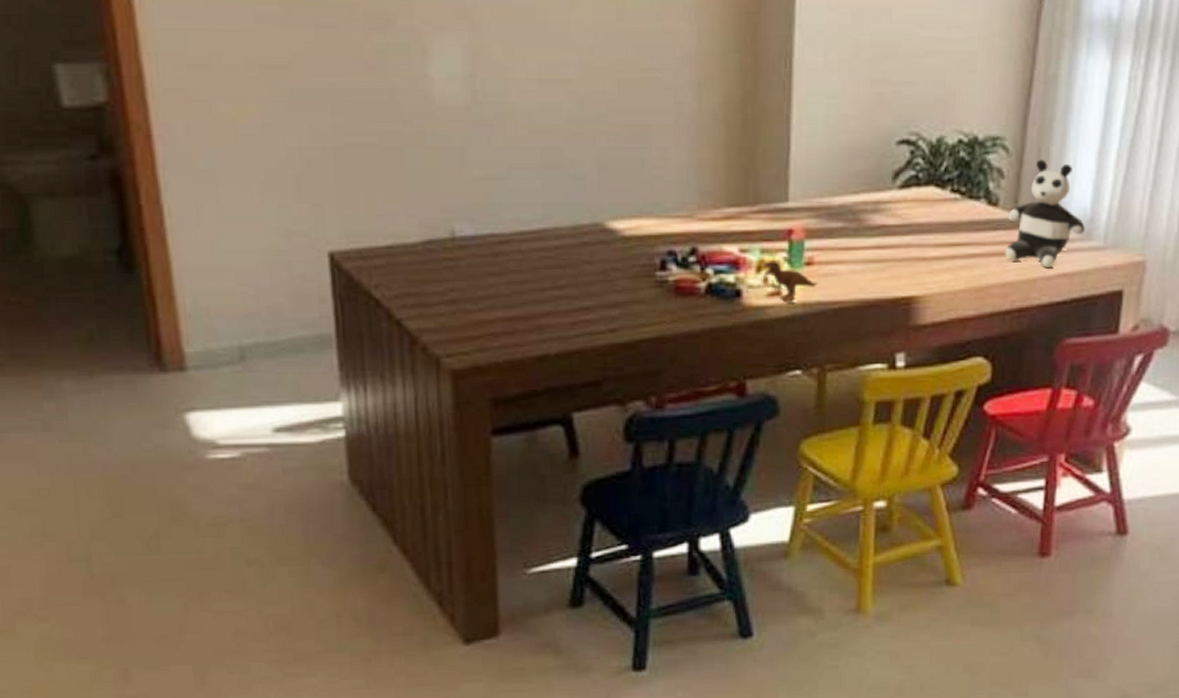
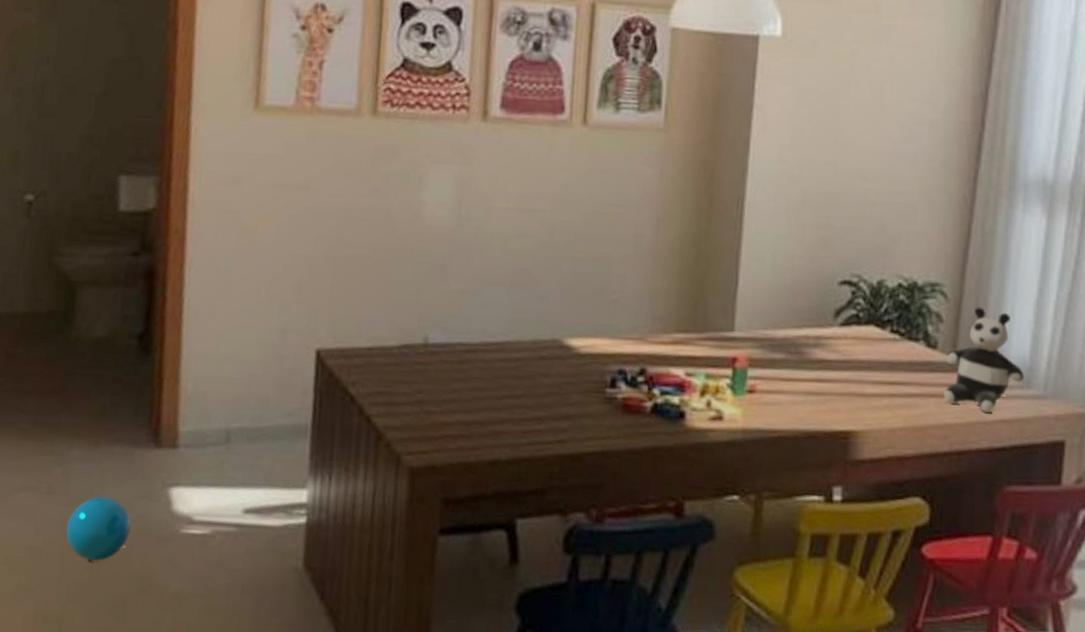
ball: none [73,428,149,497] -> present [65,496,131,562]
toy dinosaur: present [762,261,818,304] -> none [706,386,759,429]

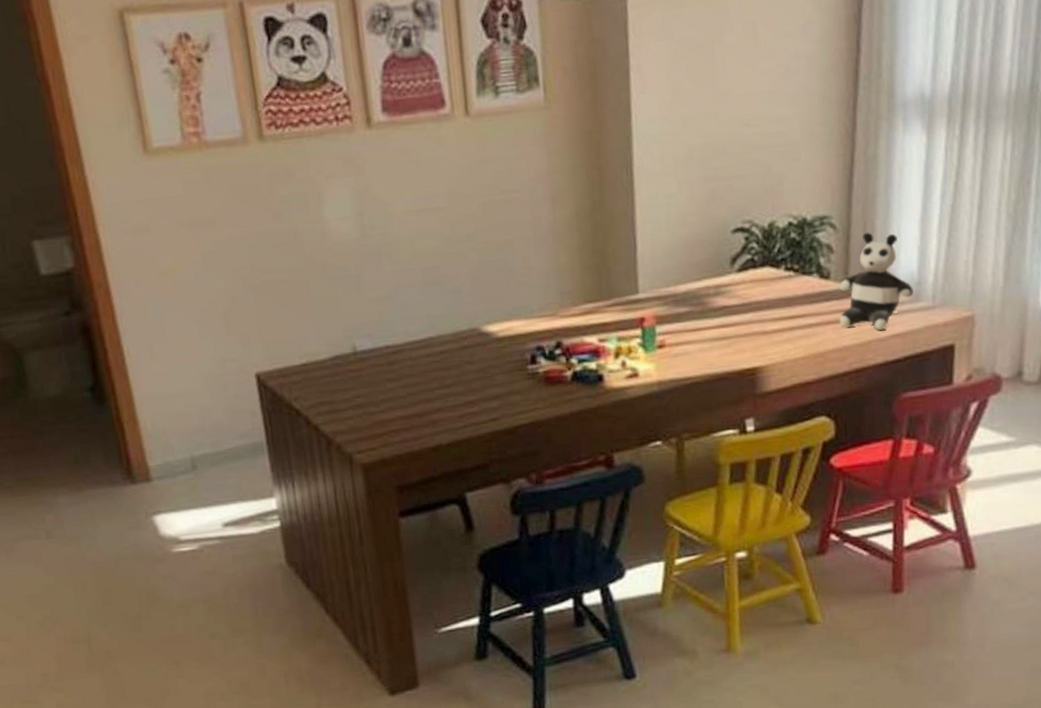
ball: present [65,496,131,562] -> none [70,532,129,589]

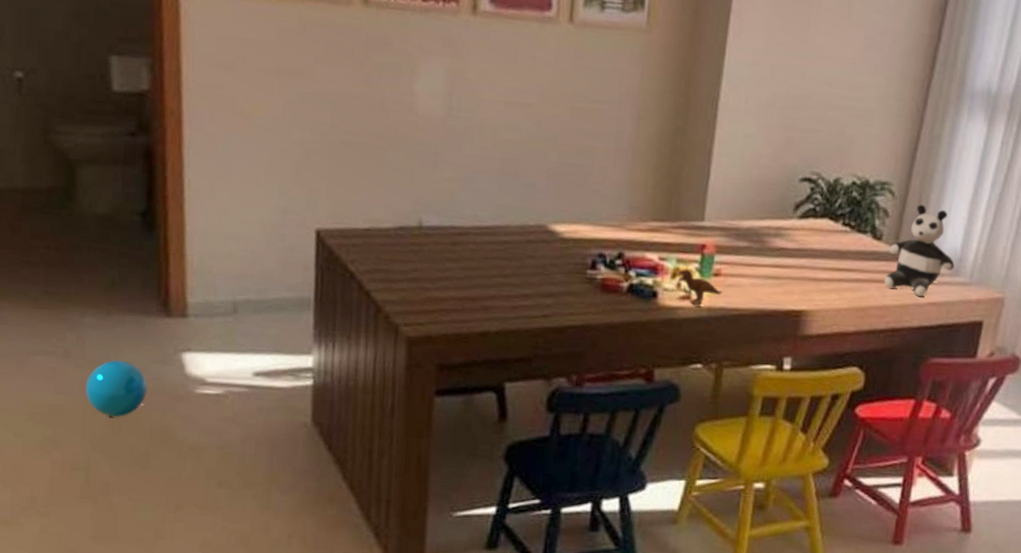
ball: none [70,532,129,589] -> present [85,359,147,418]
toy dinosaur: none [619,346,671,383] -> present [677,269,723,307]

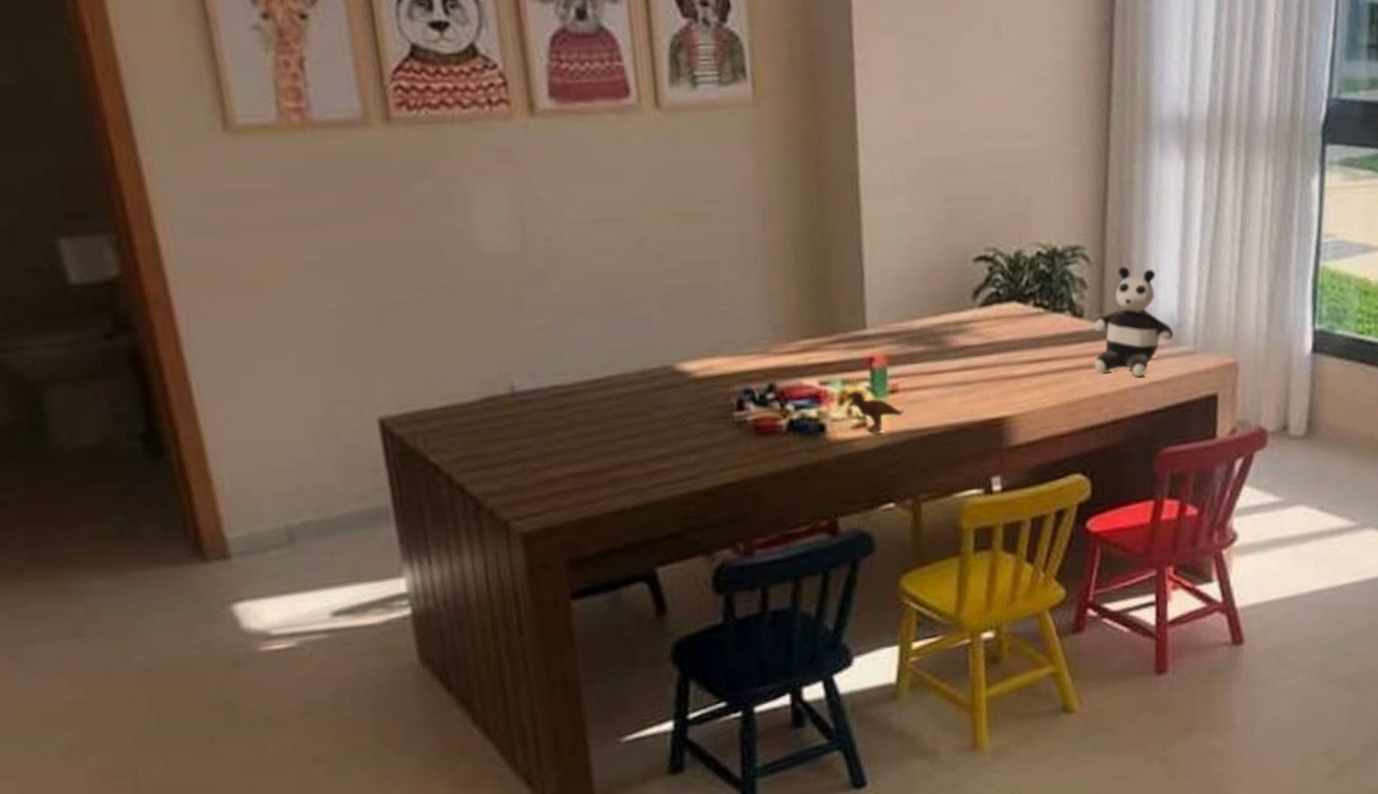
ball: present [85,359,147,418] -> none [109,627,196,703]

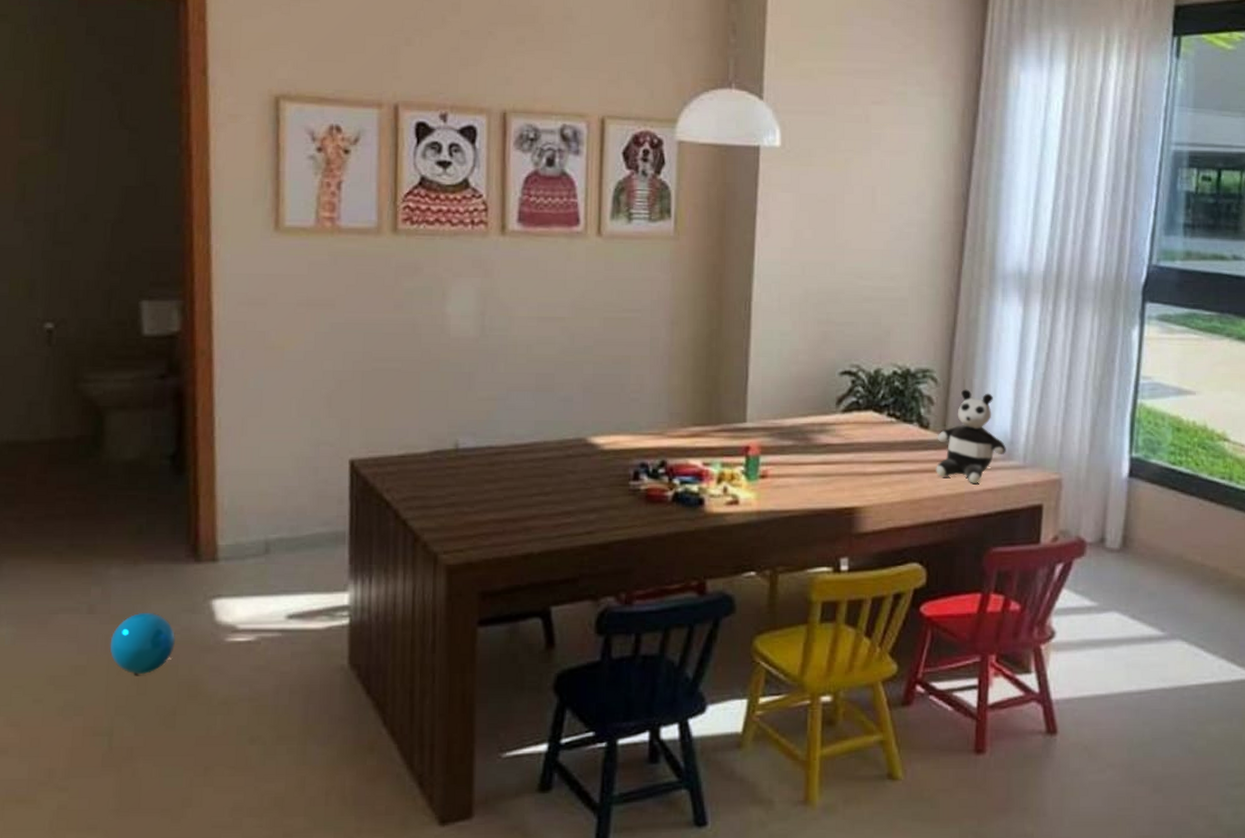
ball: none [109,627,196,703] -> present [109,612,175,675]
toy dinosaur: present [844,391,905,435] -> none [722,473,771,511]

